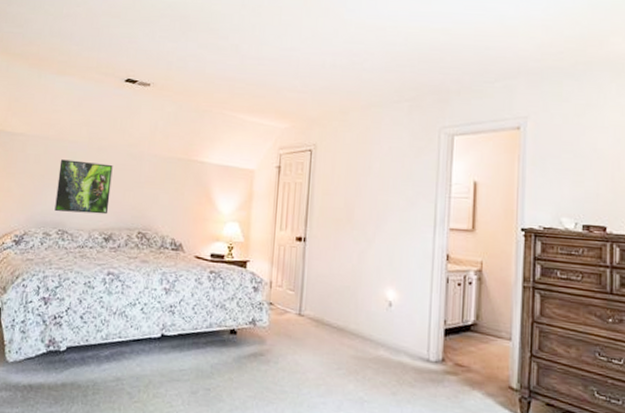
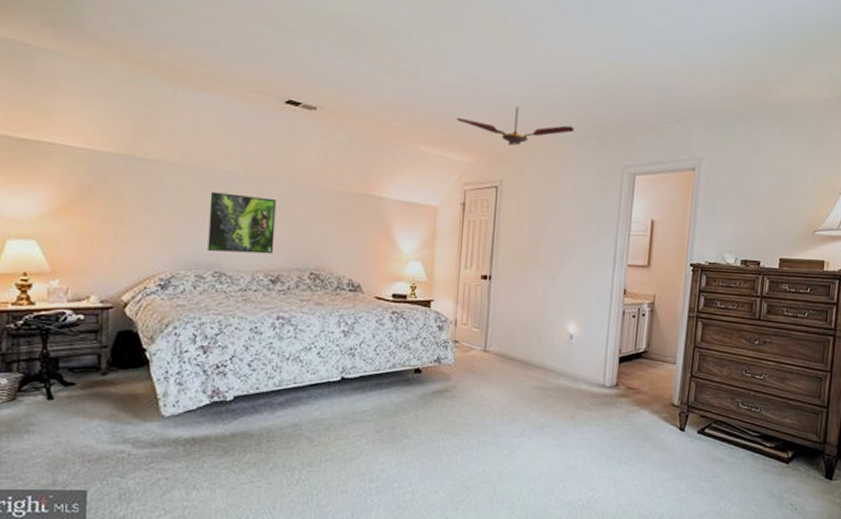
ceiling fan: none [273,74,387,112] -> present [456,106,574,146]

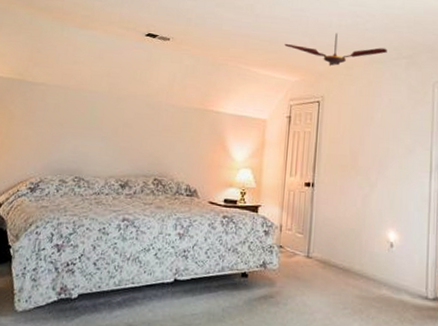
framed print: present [208,192,277,255] -> none [72,108,132,162]

